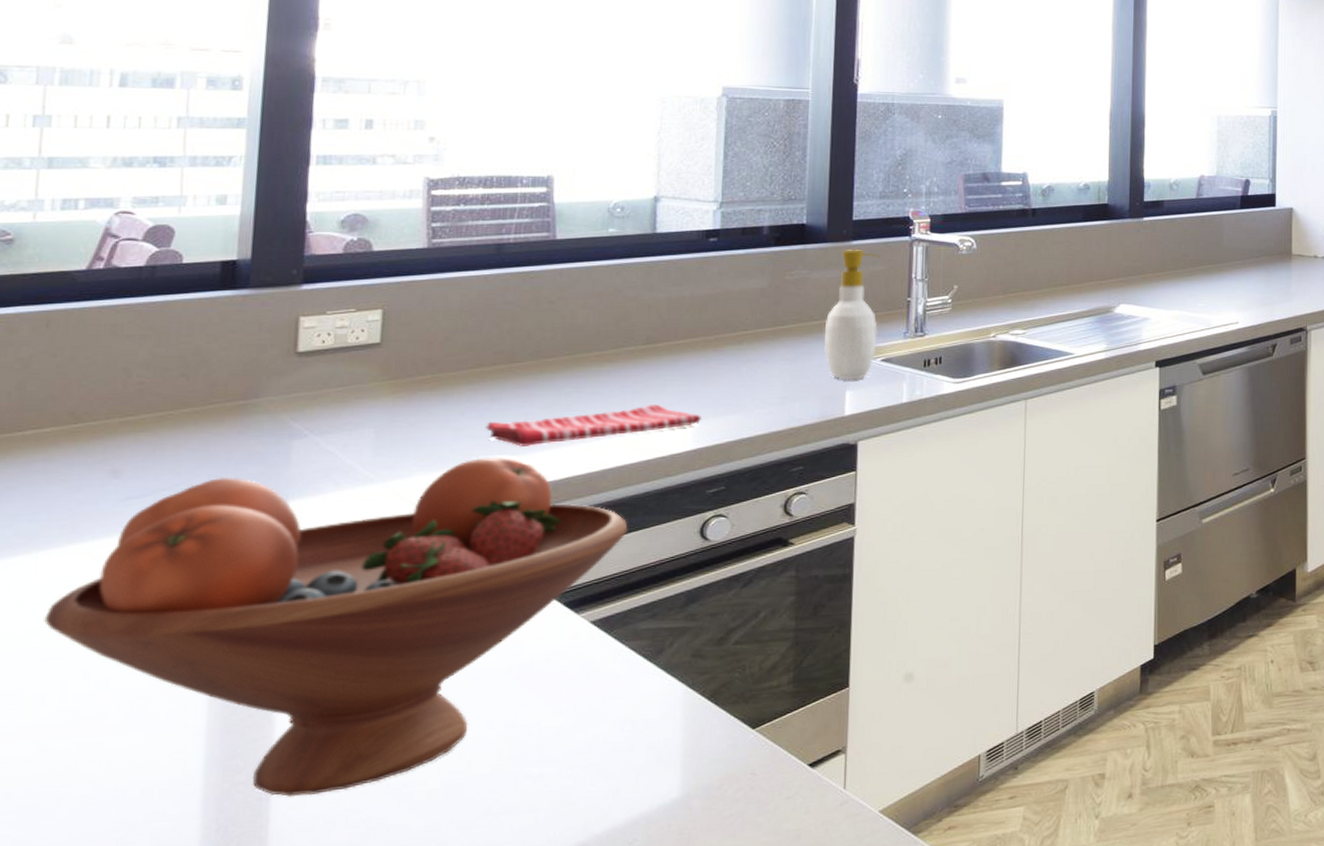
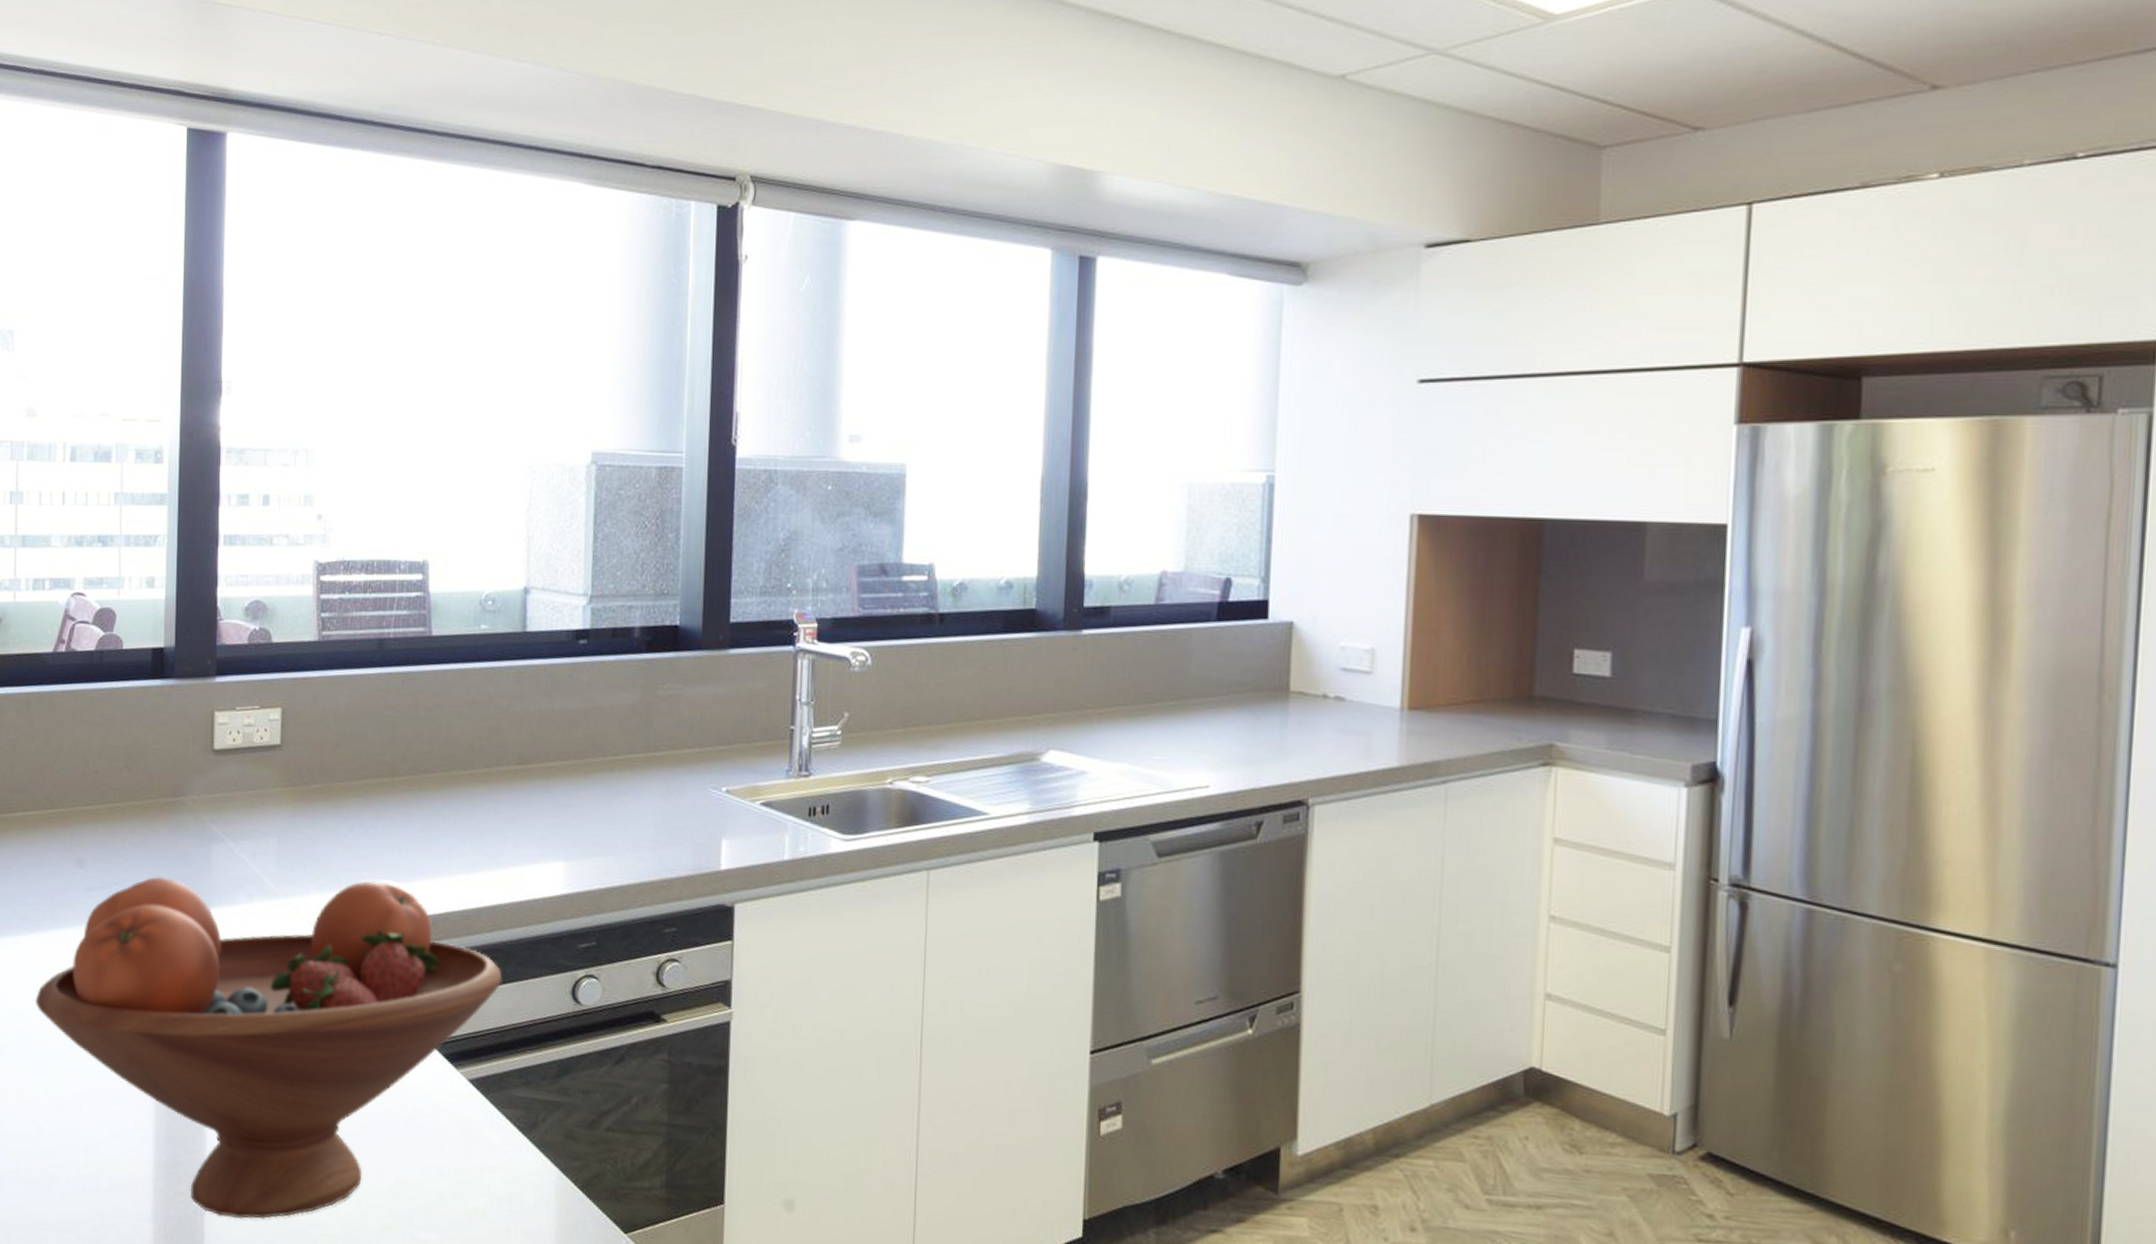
dish towel: present [485,405,701,446] -> none [371,836,572,873]
soap bottle: present [824,250,881,380] -> none [698,660,761,826]

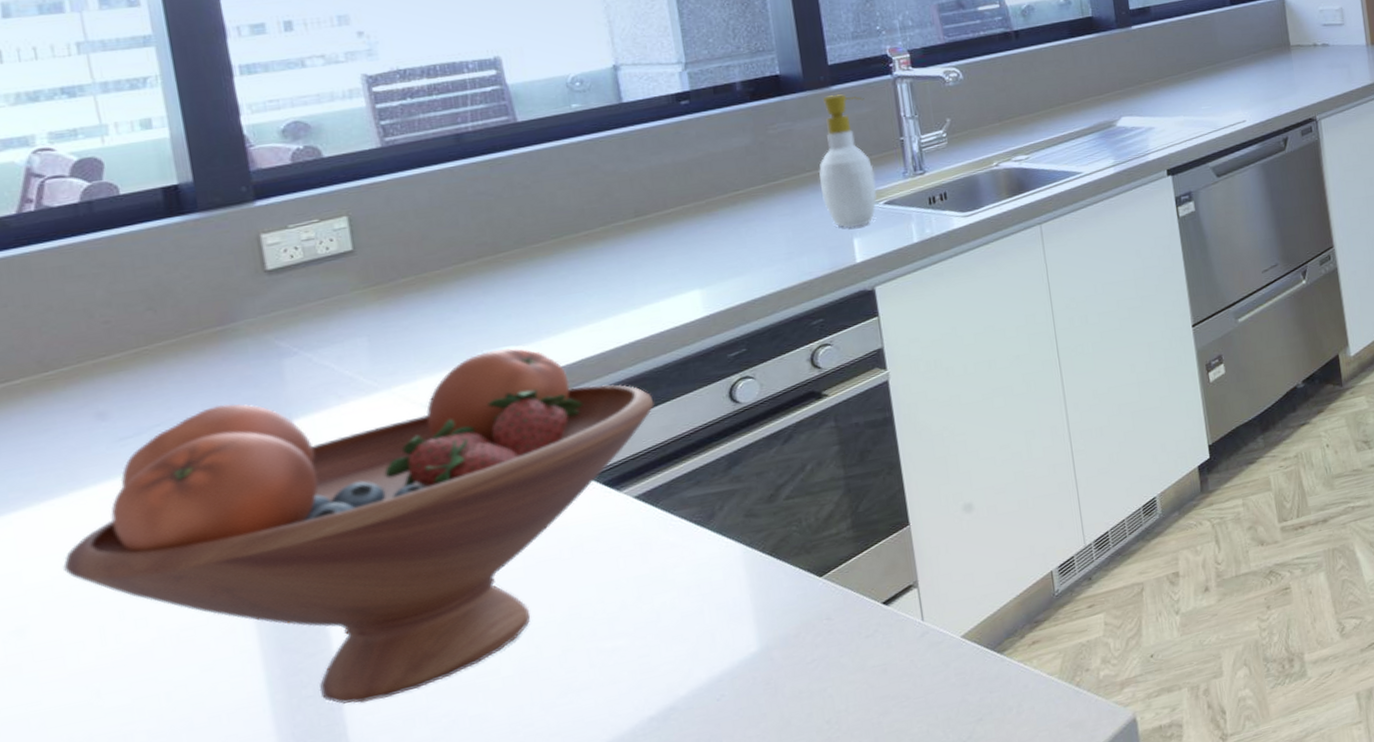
soap bottle: none [698,660,761,826] -> present [818,94,877,228]

